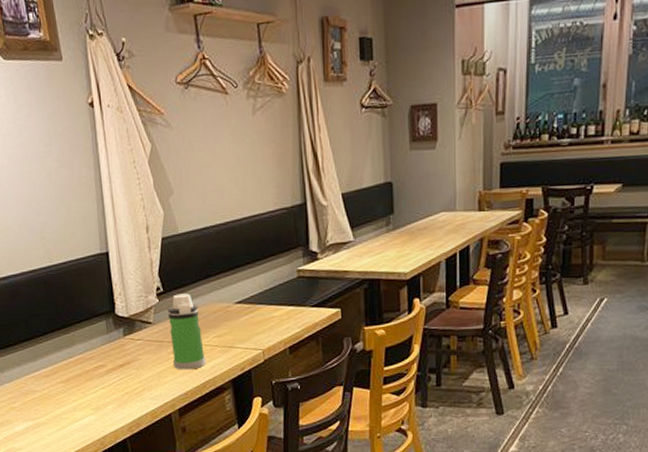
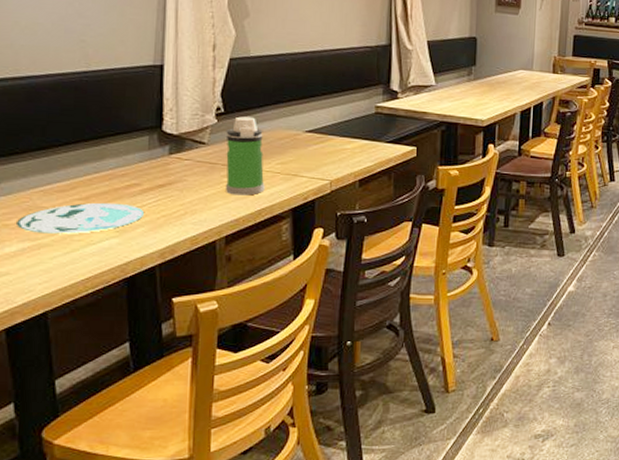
plate: none [20,383,111,414] -> present [17,202,144,234]

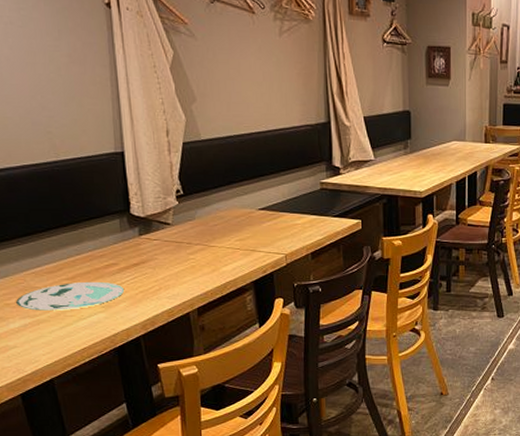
water bottle: present [225,116,265,196] -> none [187,197,227,271]

